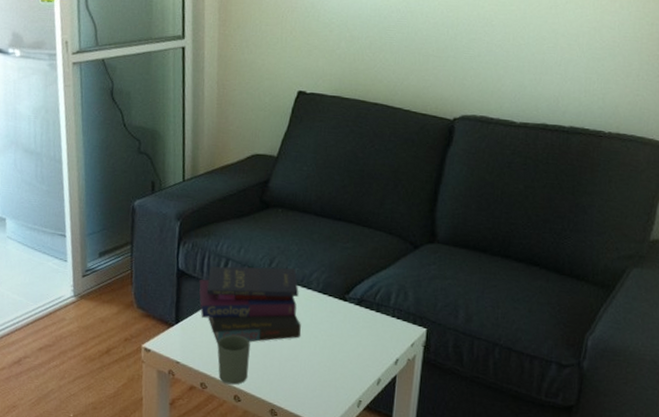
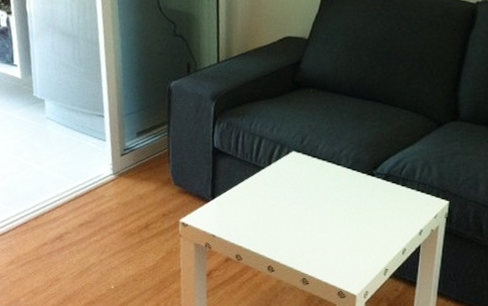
books: present [199,266,301,343] -> none [234,144,331,217]
mug: present [217,334,250,385] -> none [251,209,283,256]

